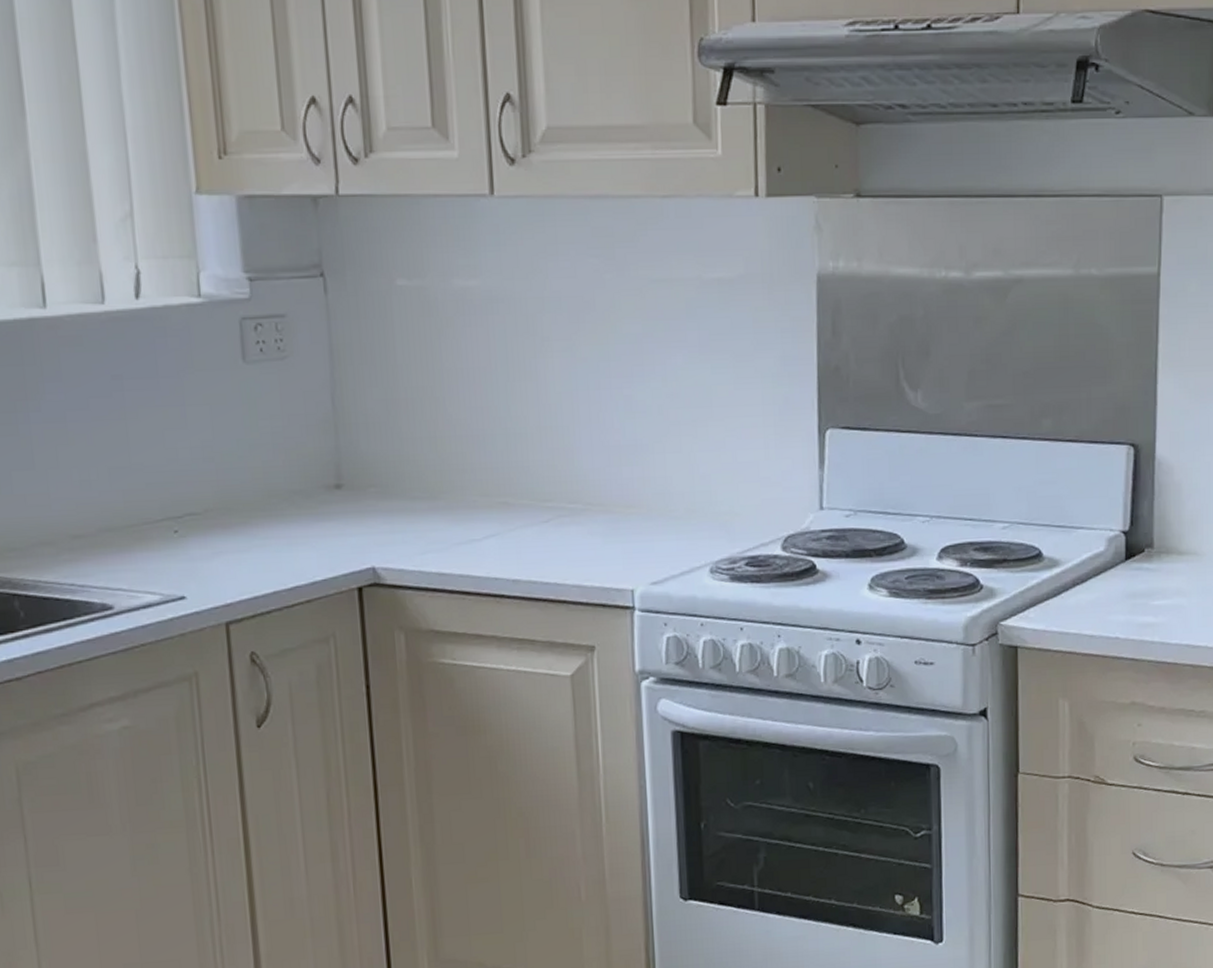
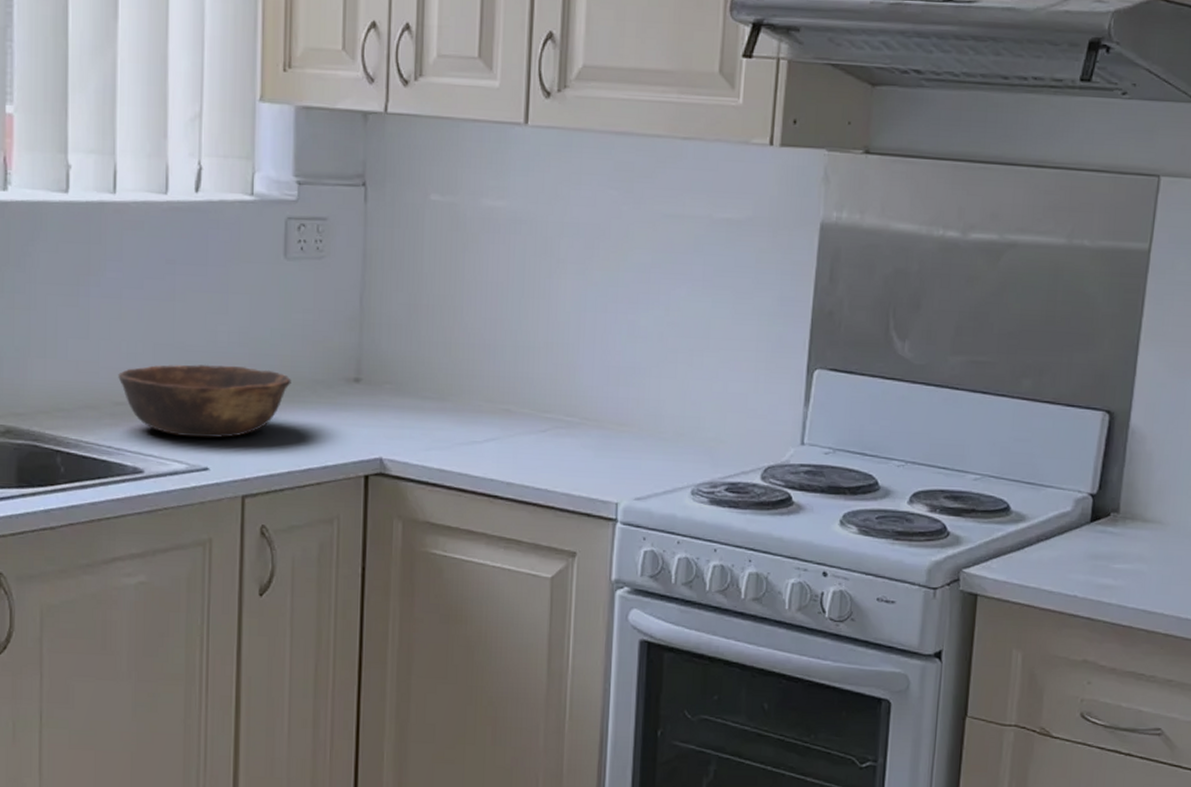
bowl: none [72,483,266,566] -> present [118,364,291,438]

